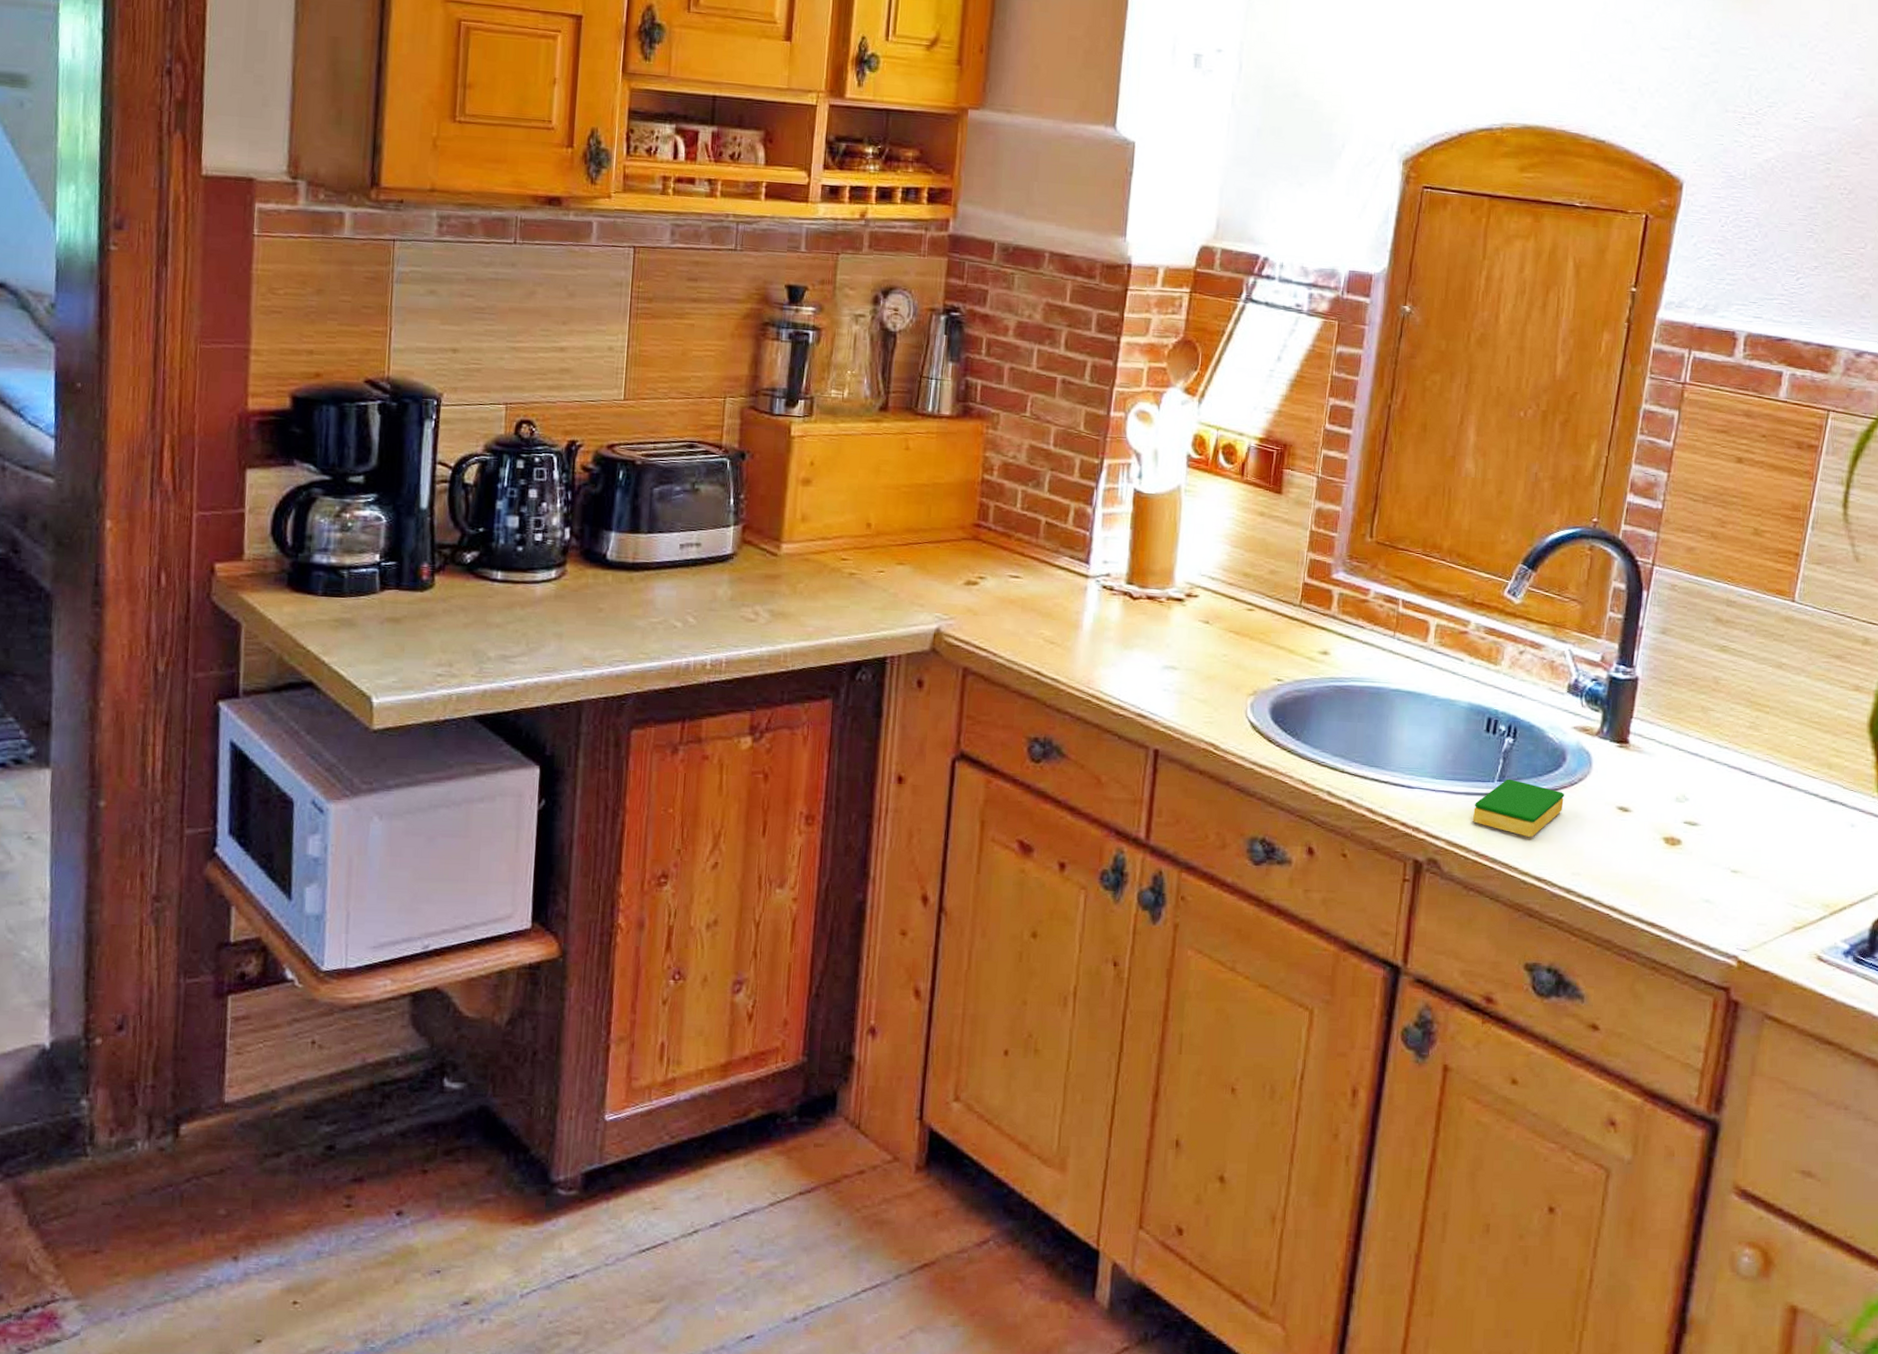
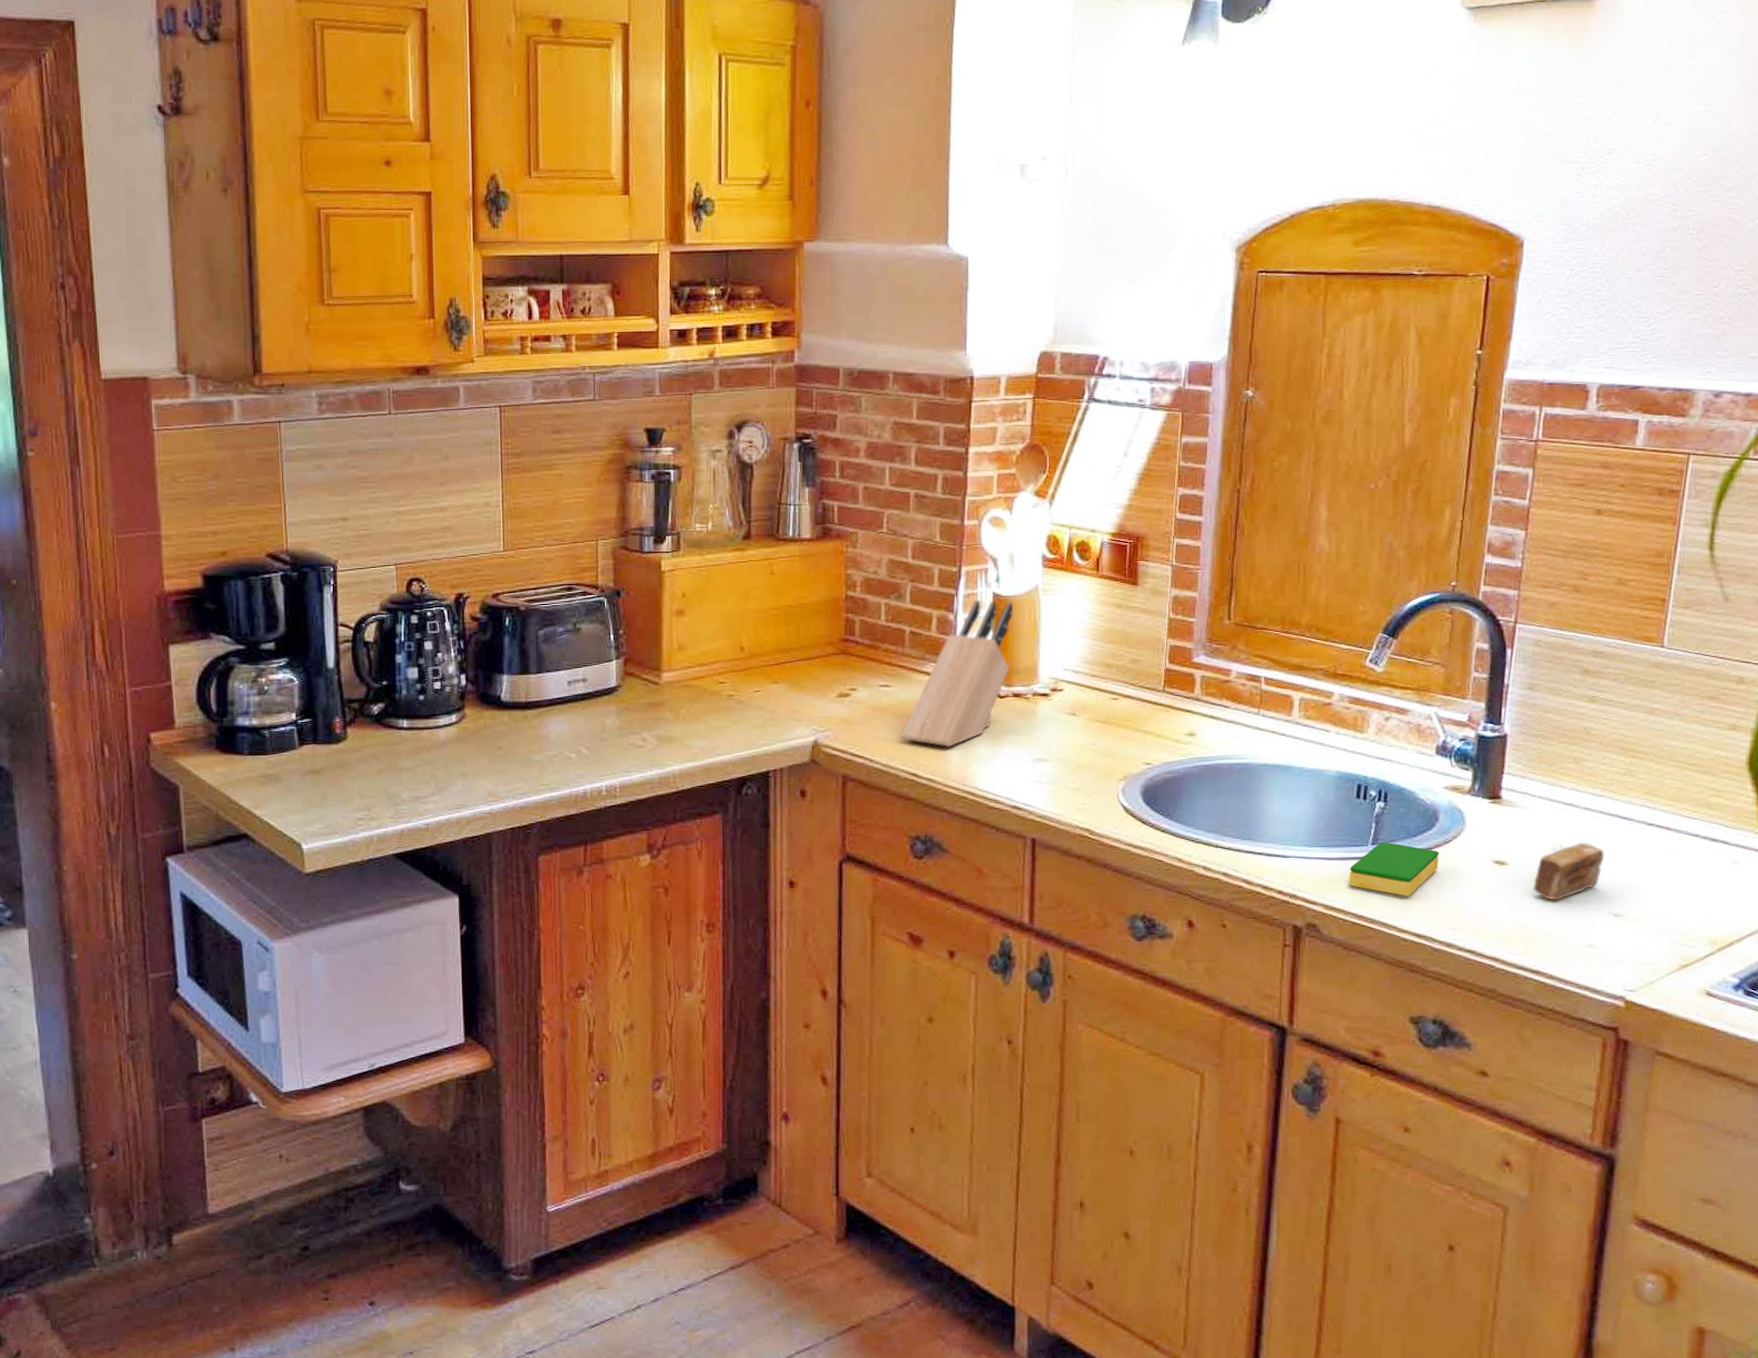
knife block: none [1028,496,1154,647] -> present [901,601,1013,747]
soap bar: none [1654,793,1726,852] -> present [1532,842,1605,901]

